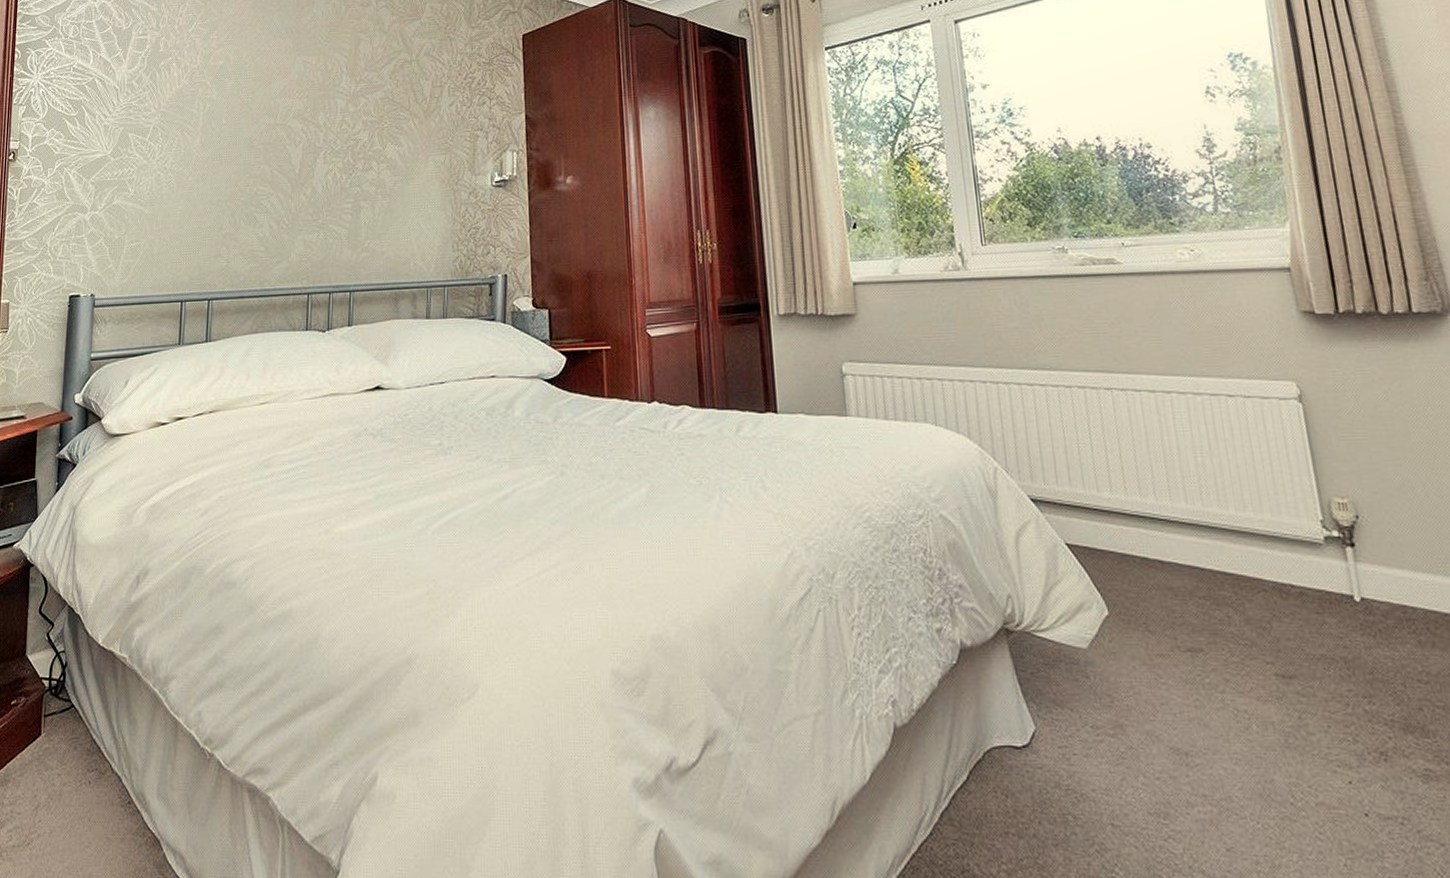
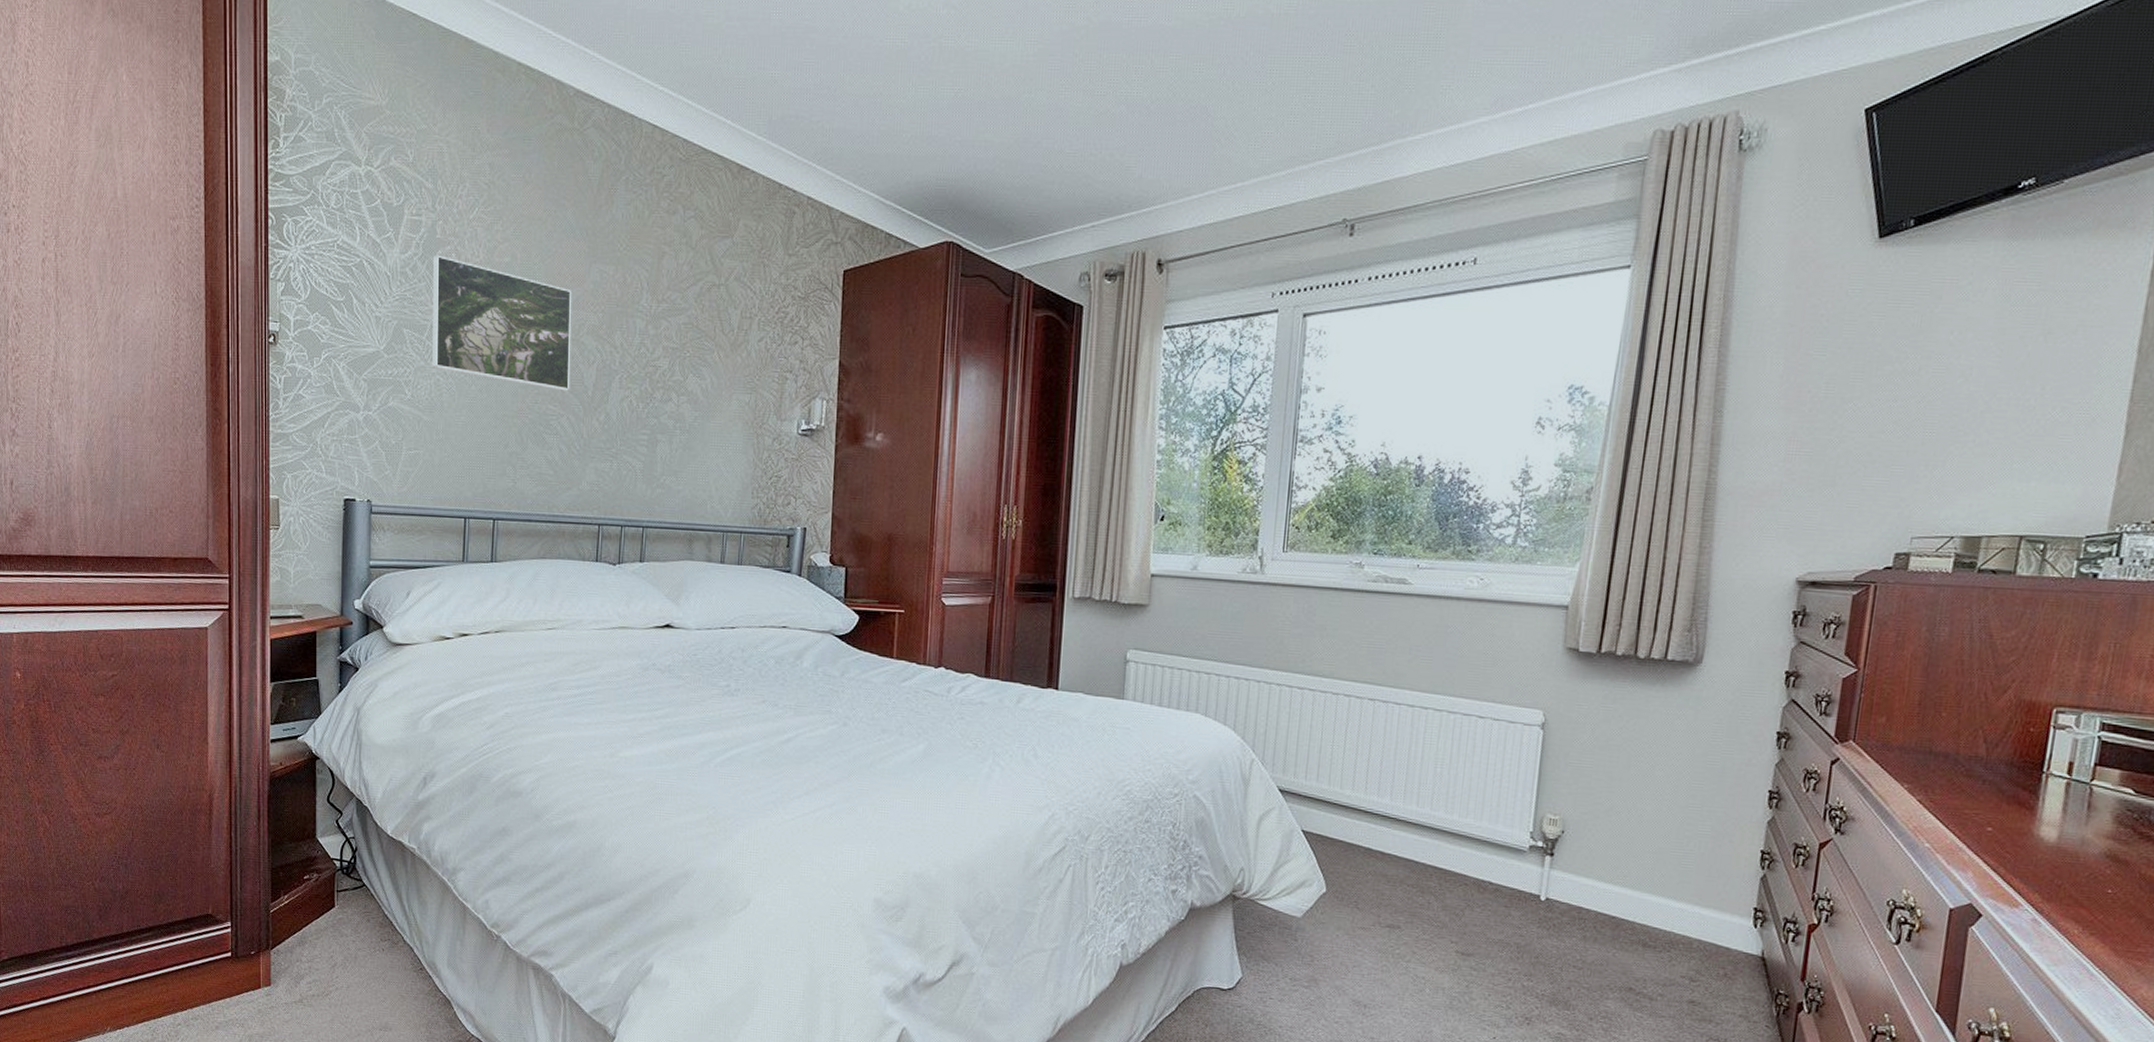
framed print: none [154,66,280,172] -> present [432,255,573,391]

